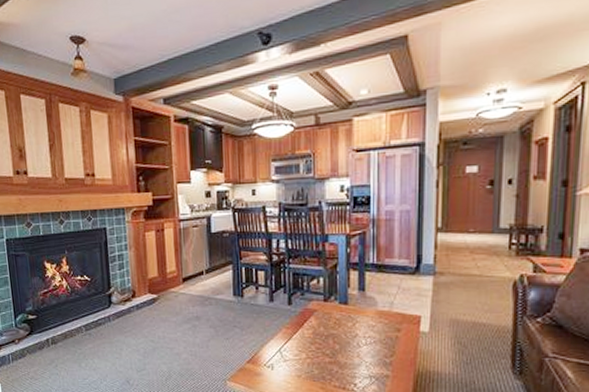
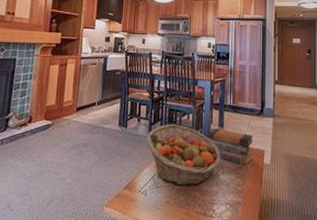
fruit basket: none [268,290,364,359] -> present [146,124,222,186]
book stack: none [344,292,406,335] -> present [207,128,254,166]

